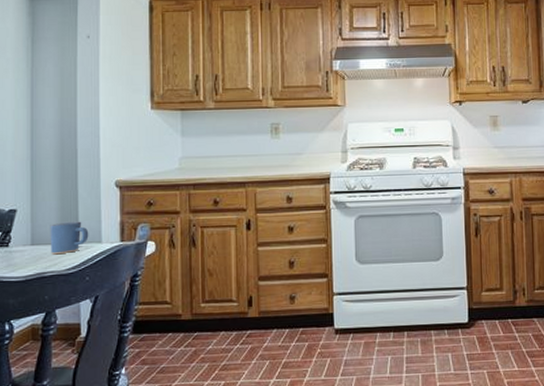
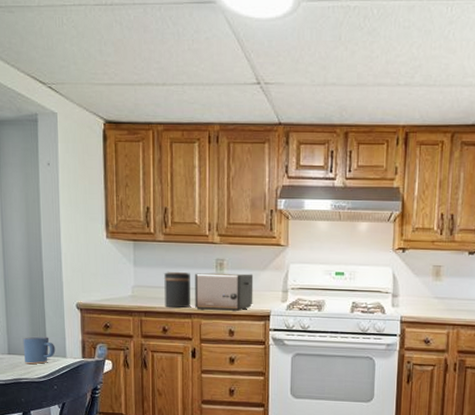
cylinder: none [215,139,244,178] -> present [164,272,190,308]
toaster: none [249,136,312,178] -> present [195,272,254,312]

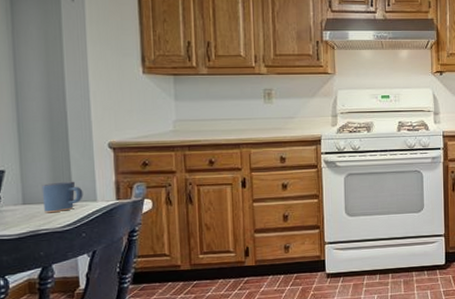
cylinder: present [164,272,190,308] -> none [209,104,238,140]
toaster: present [195,272,254,312] -> none [242,101,304,140]

